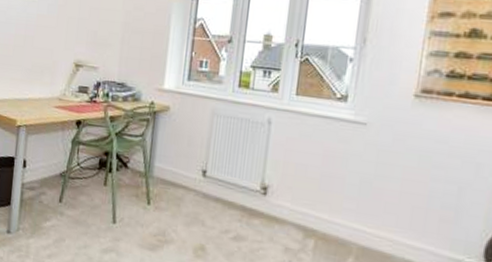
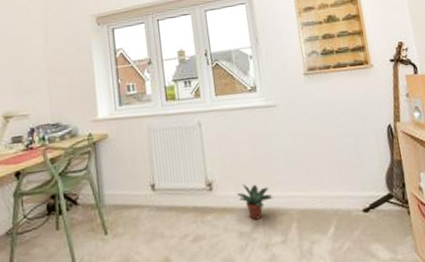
potted plant: none [292,199,334,241] -> present [236,184,273,220]

